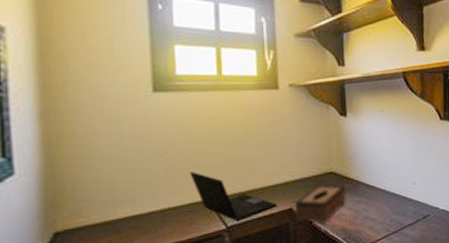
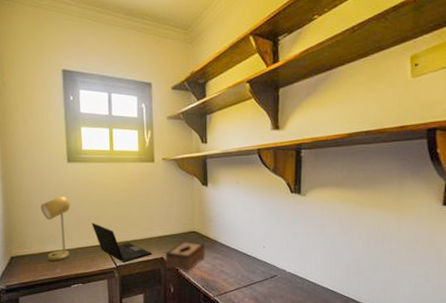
desk lamp: none [108,138,157,232] -> present [40,196,70,261]

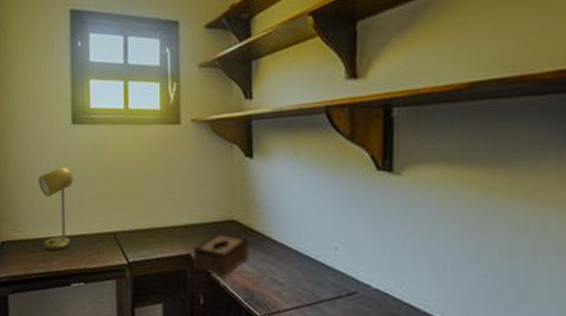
laptop: present [91,223,152,262] -> none [98,203,176,258]

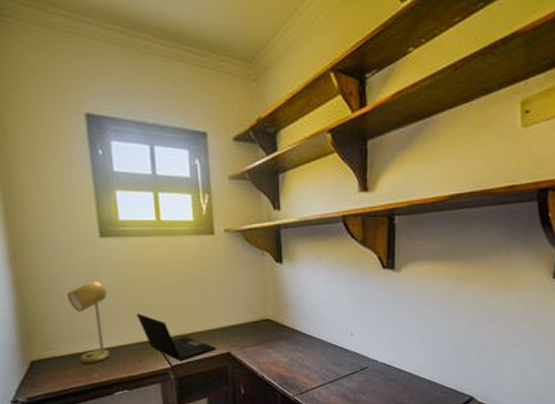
laptop: none [98,203,176,258] -> present [136,313,216,361]
tissue box: present [192,234,249,277] -> none [232,332,282,369]

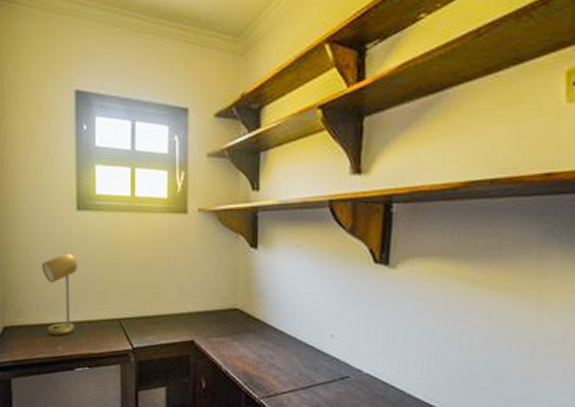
laptop: present [136,313,216,361] -> none [103,289,180,344]

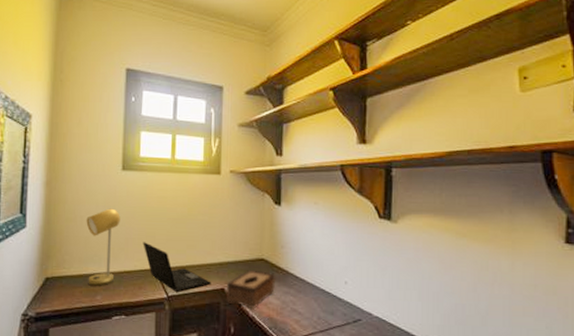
laptop: none [103,289,180,344] -> present [143,242,211,292]
tissue box: none [196,322,251,362] -> present [225,271,275,308]

